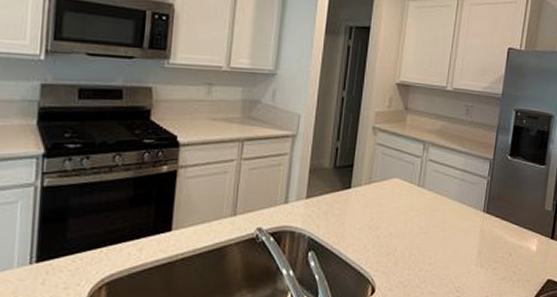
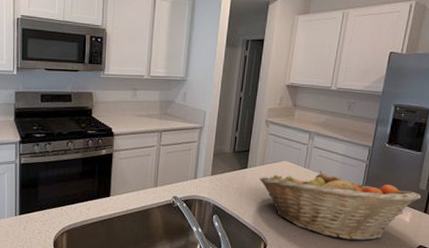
fruit basket: none [366,189,548,278] -> present [259,170,422,241]

